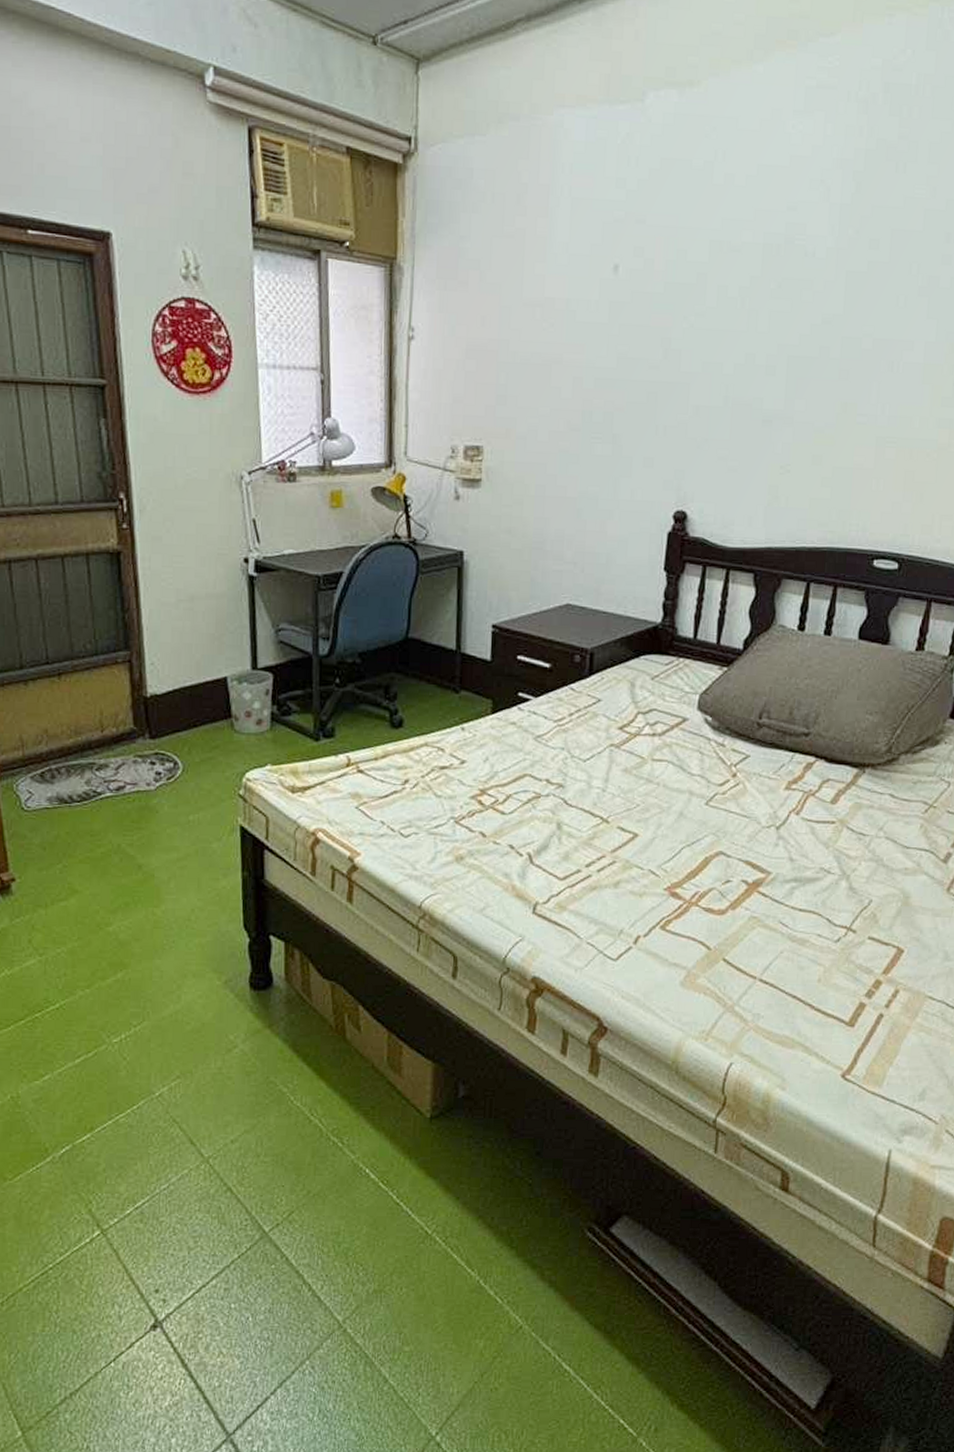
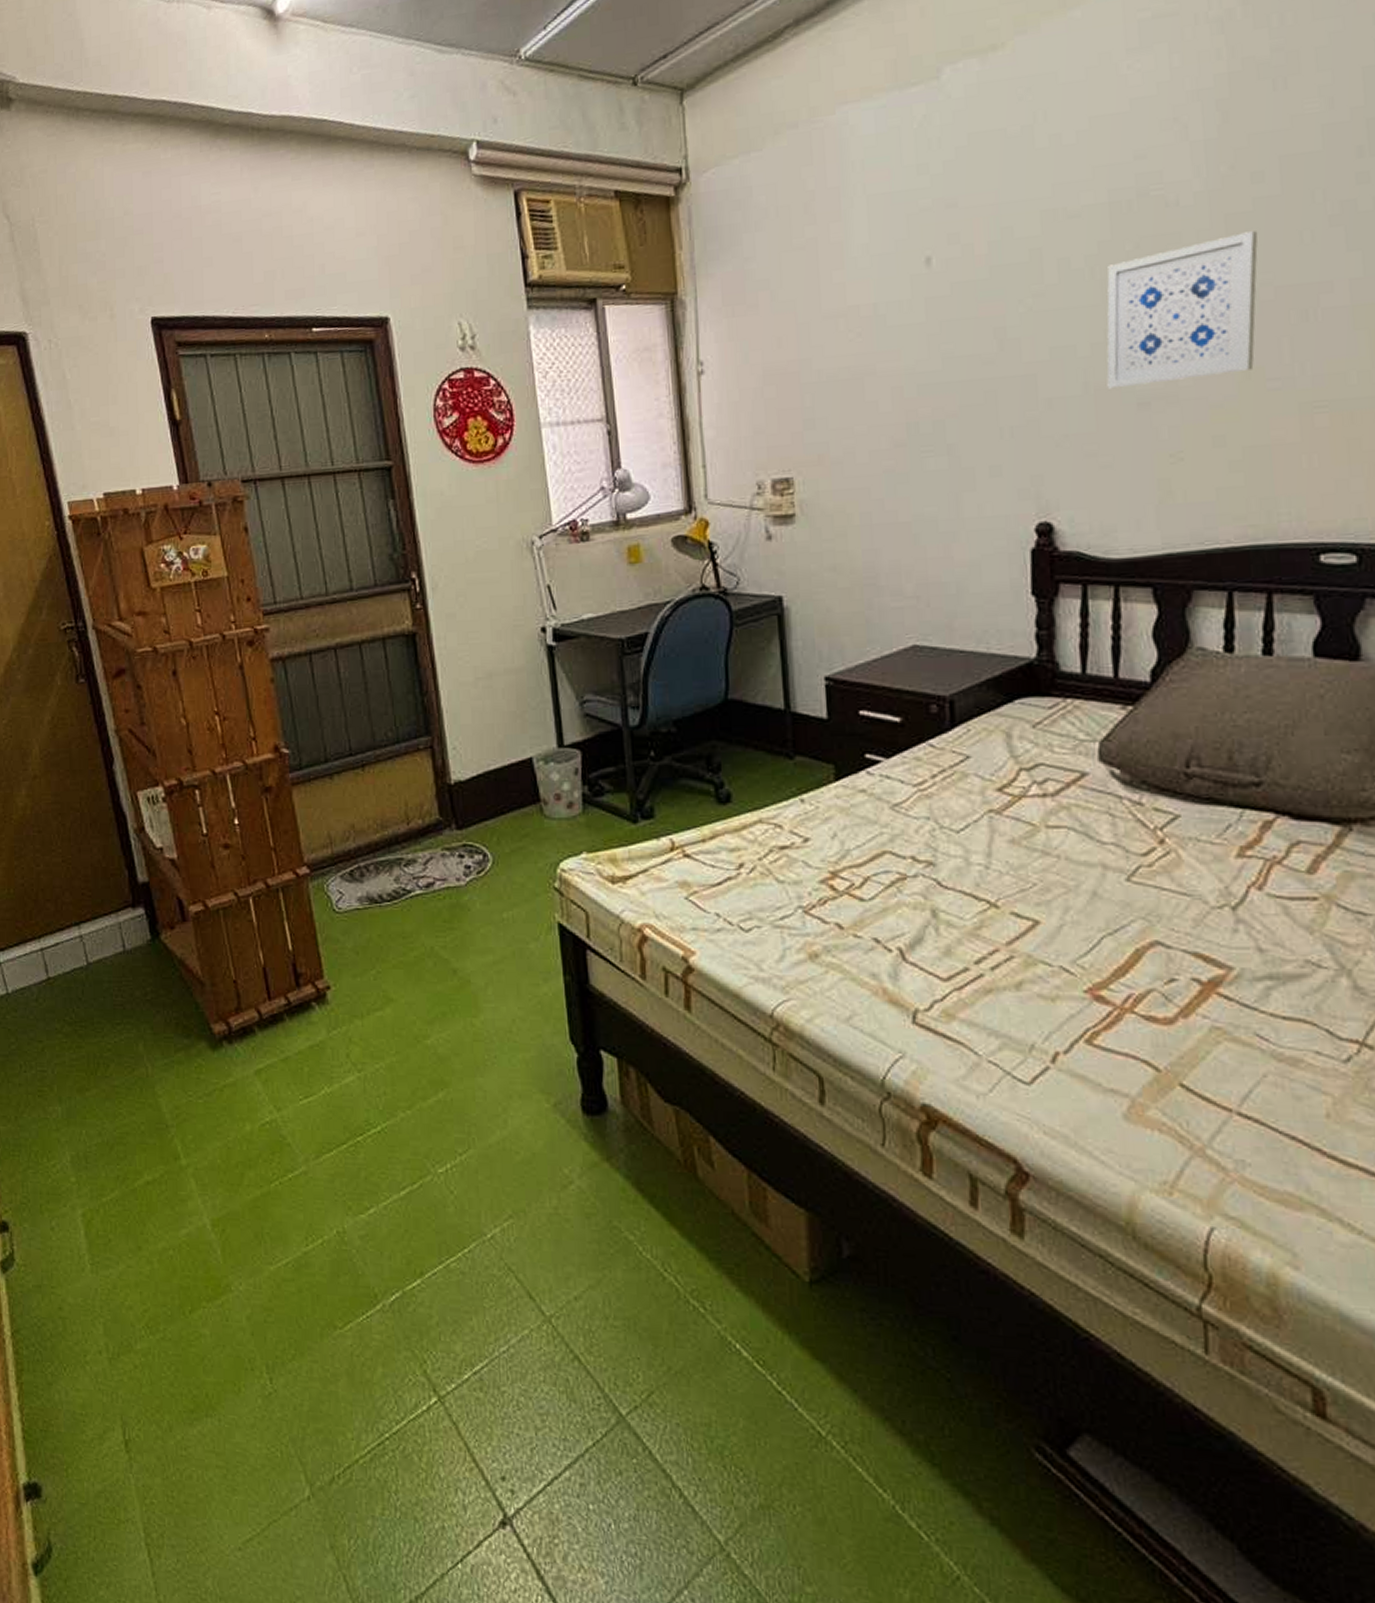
wall art: none [742,289,868,406] -> present [1106,231,1258,389]

